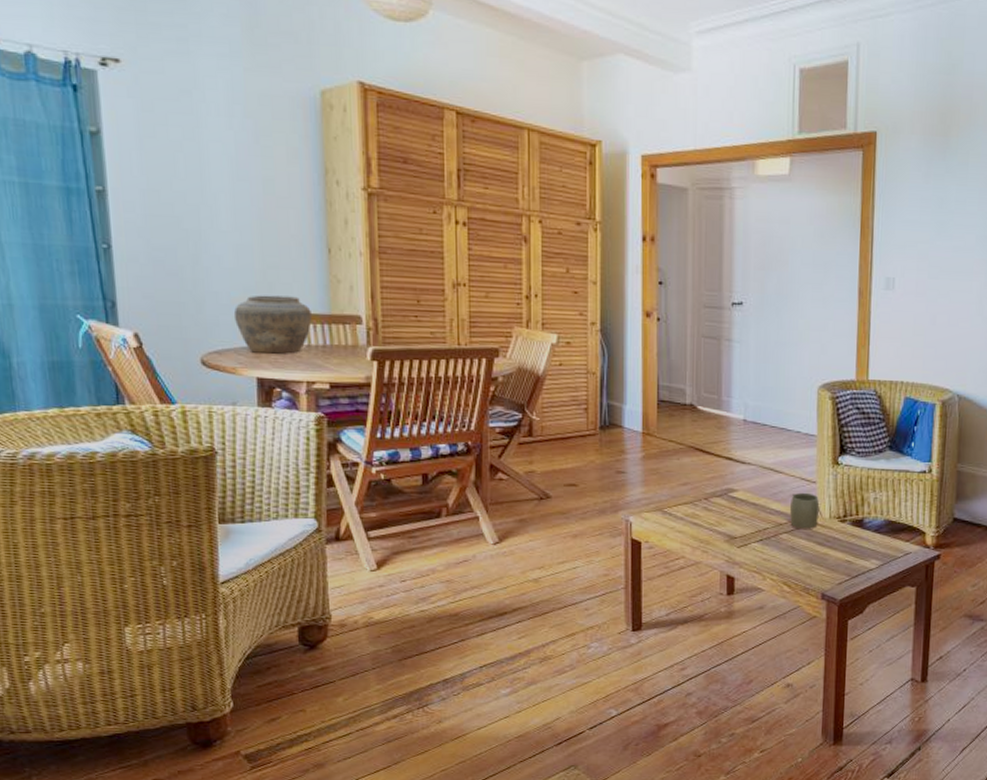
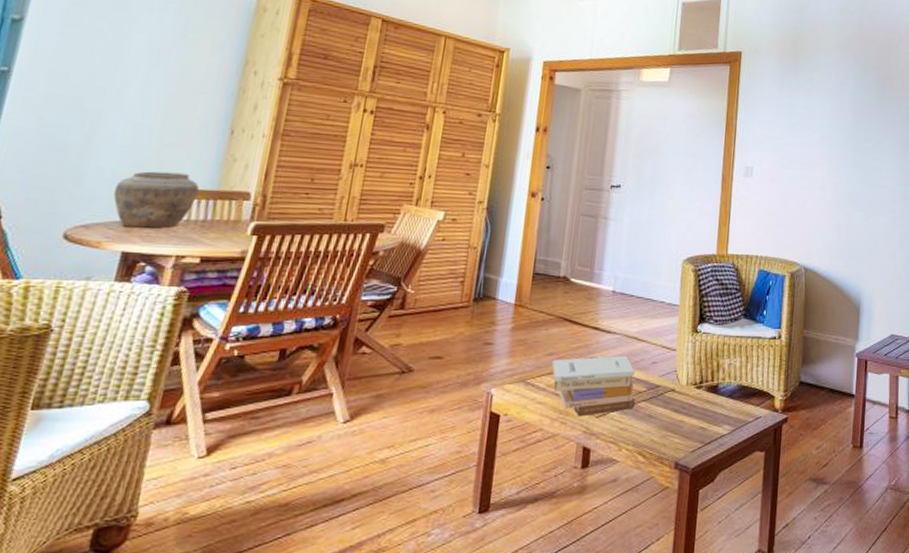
books: none [687,486,776,546] -> present [552,355,635,417]
mug: present [789,492,820,530] -> none [649,360,678,397]

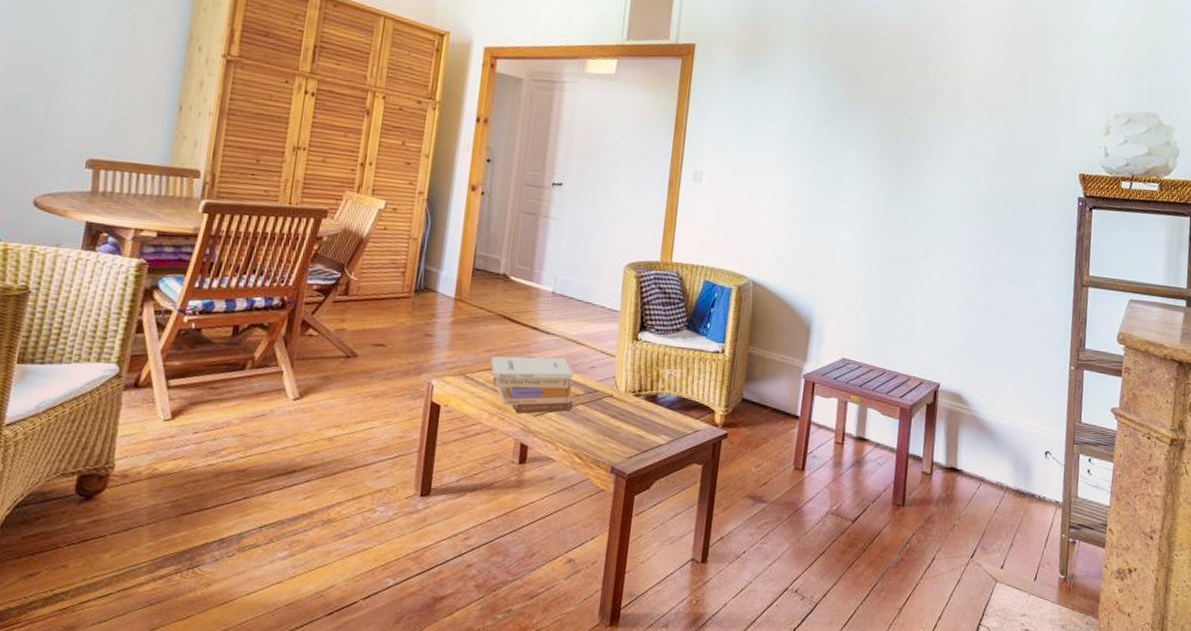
vase: present [113,171,199,229] -> none [75,144,152,202]

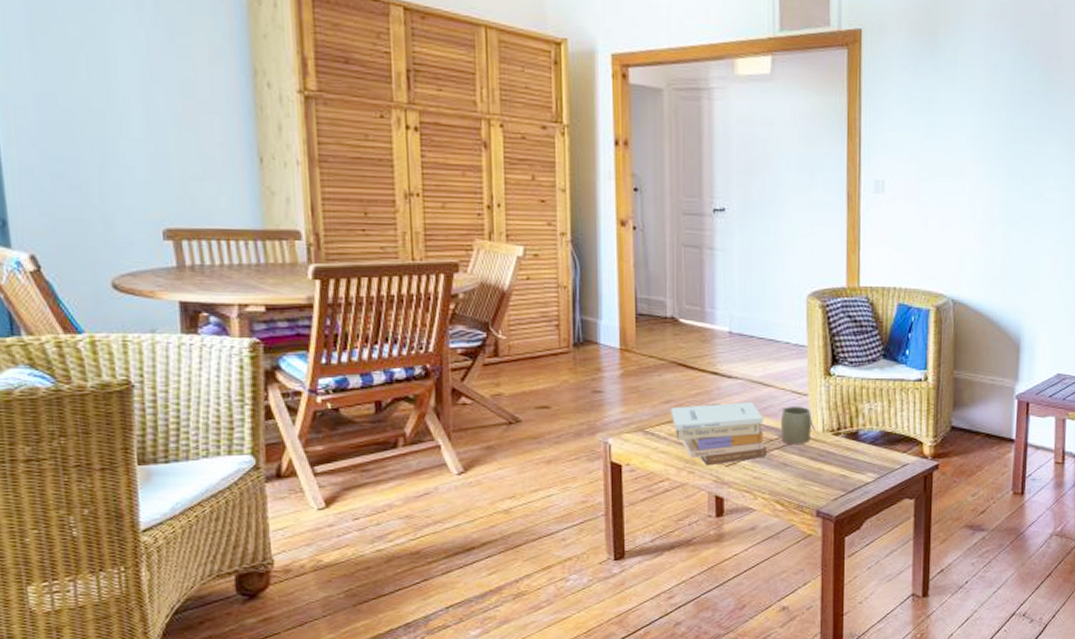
mug: none [587,365,617,402] -> present [780,406,812,445]

